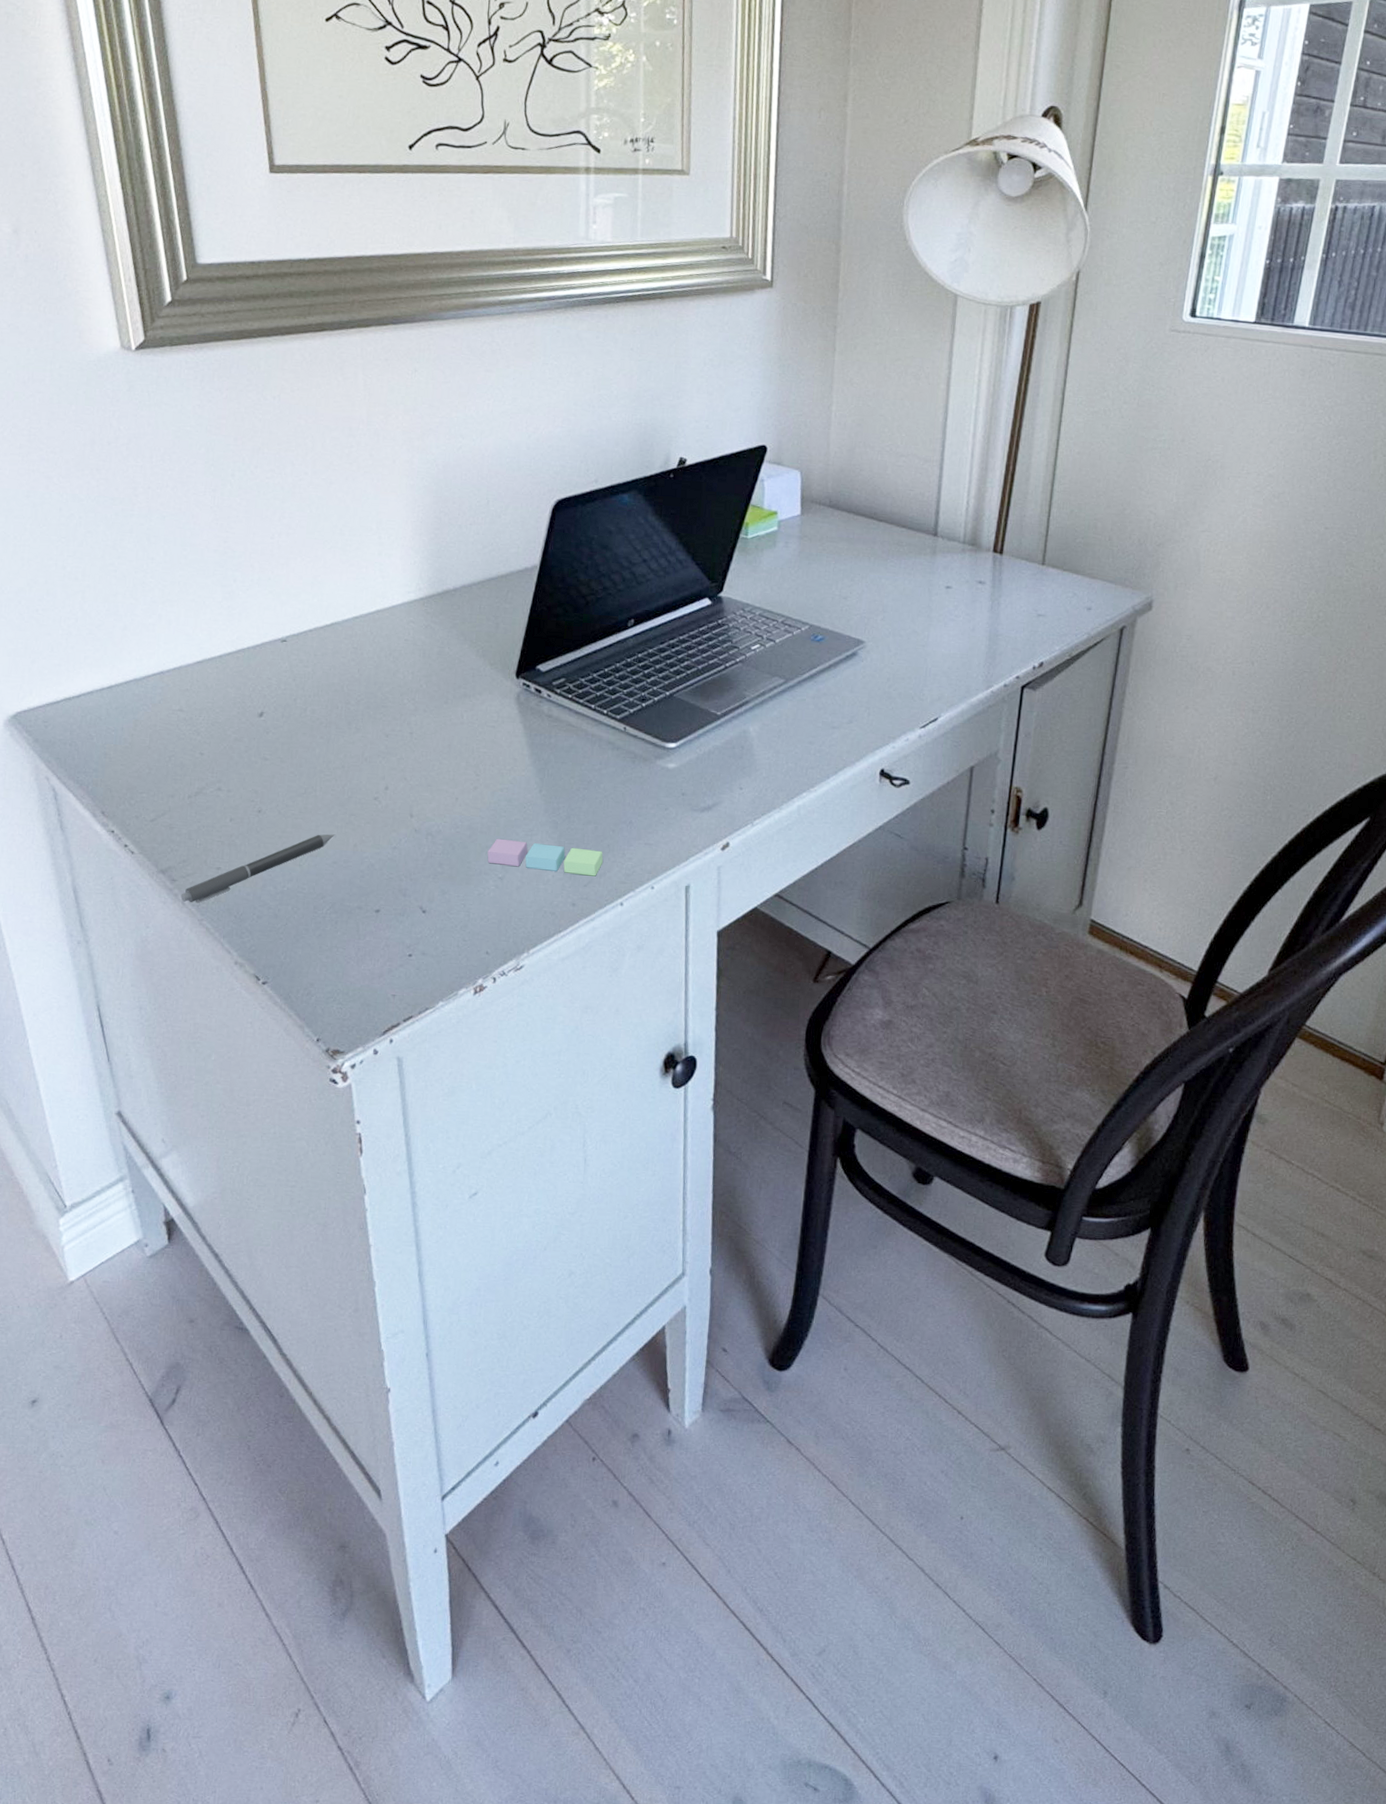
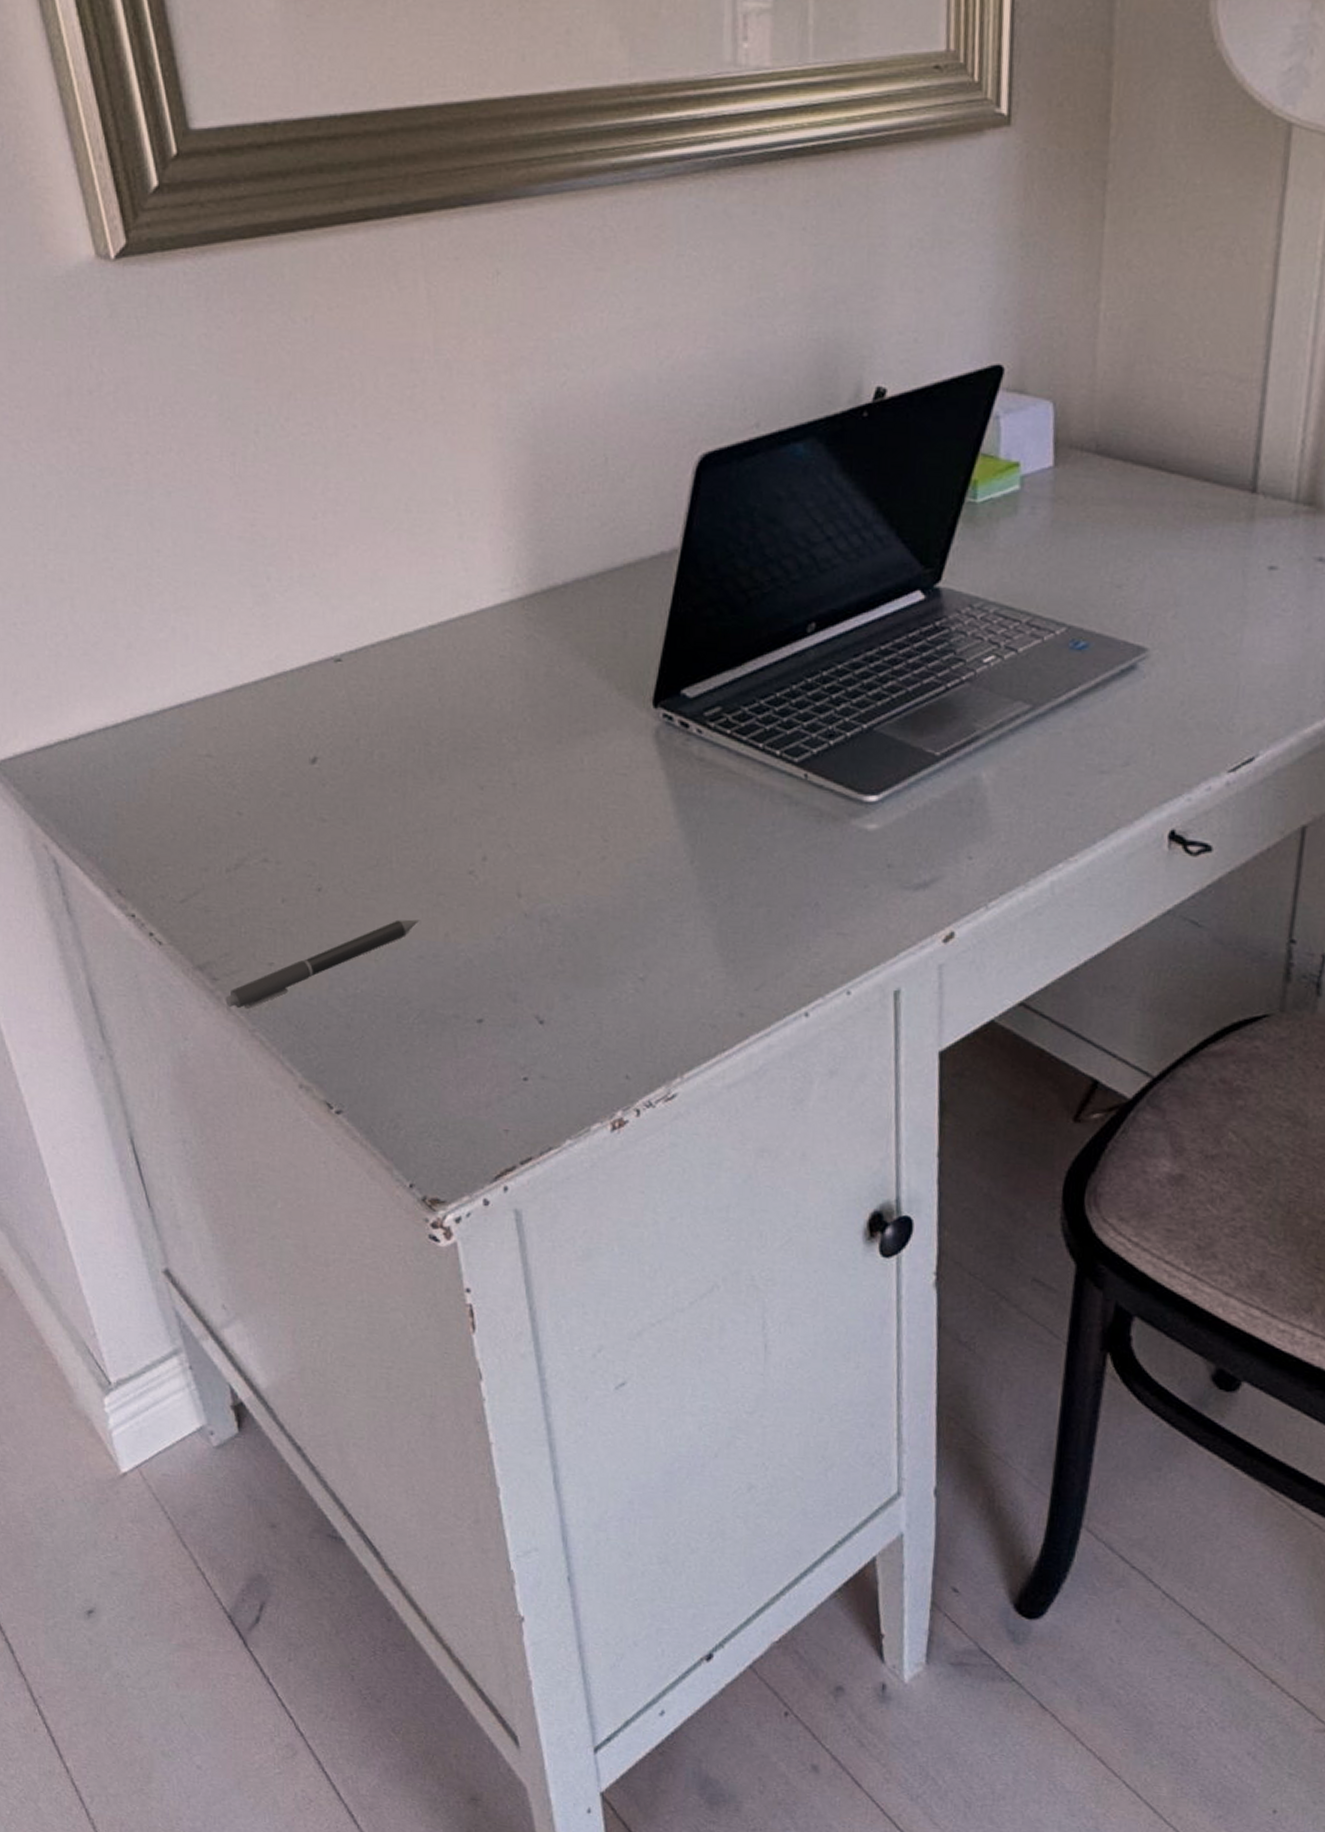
sticky notes: present [487,838,604,877] -> none [623,925,781,977]

